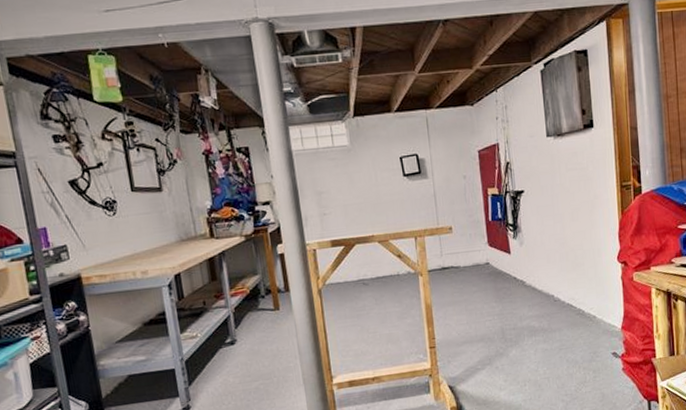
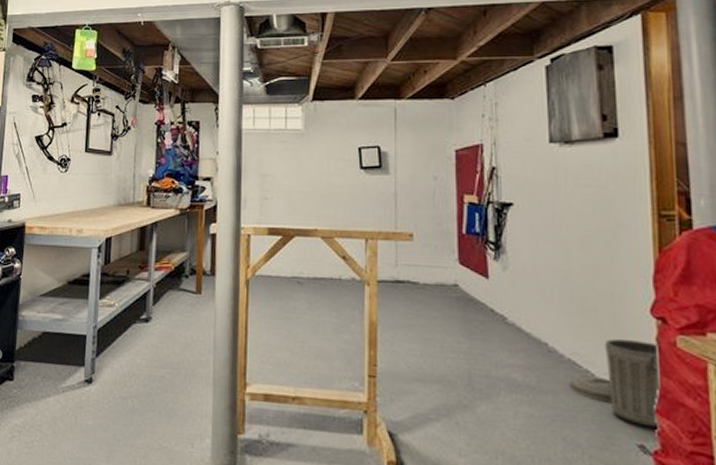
trash can: none [569,280,625,339] -> present [570,339,661,428]

